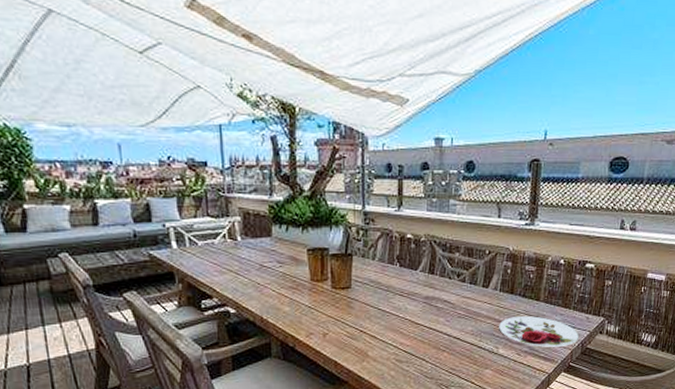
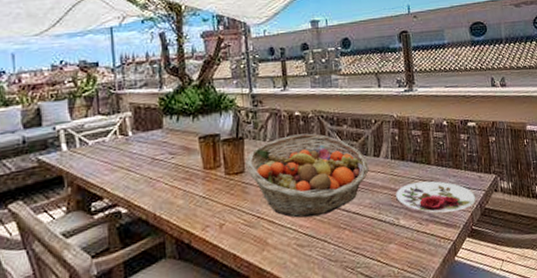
fruit basket: none [353,257,476,337] -> present [246,133,369,218]

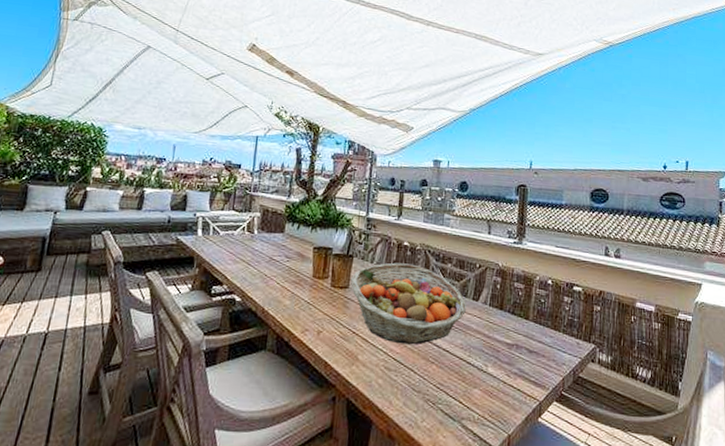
plate: present [396,180,476,213] -> none [488,334,570,372]

